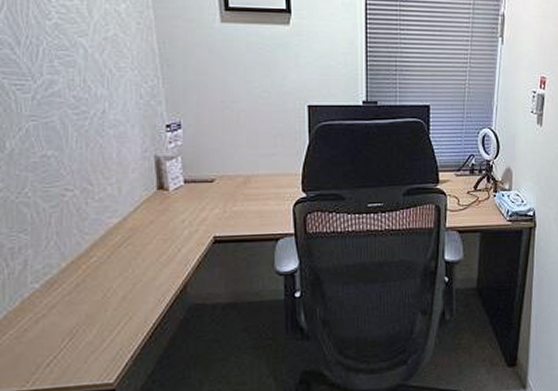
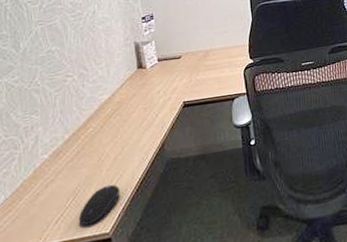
computer mouse: none [75,328,129,372] -> present [78,184,121,226]

